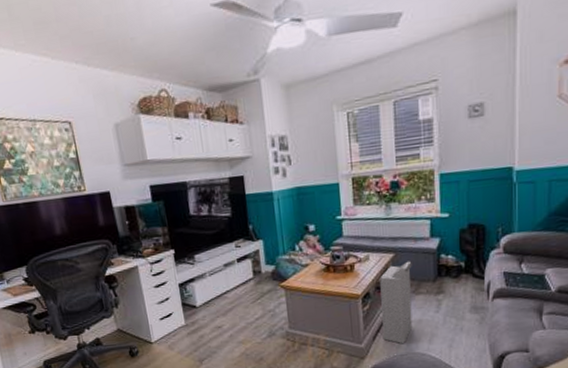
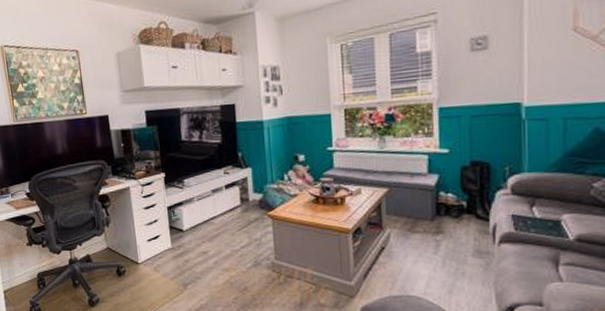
air purifier: present [380,261,413,344] -> none [372,197,408,285]

